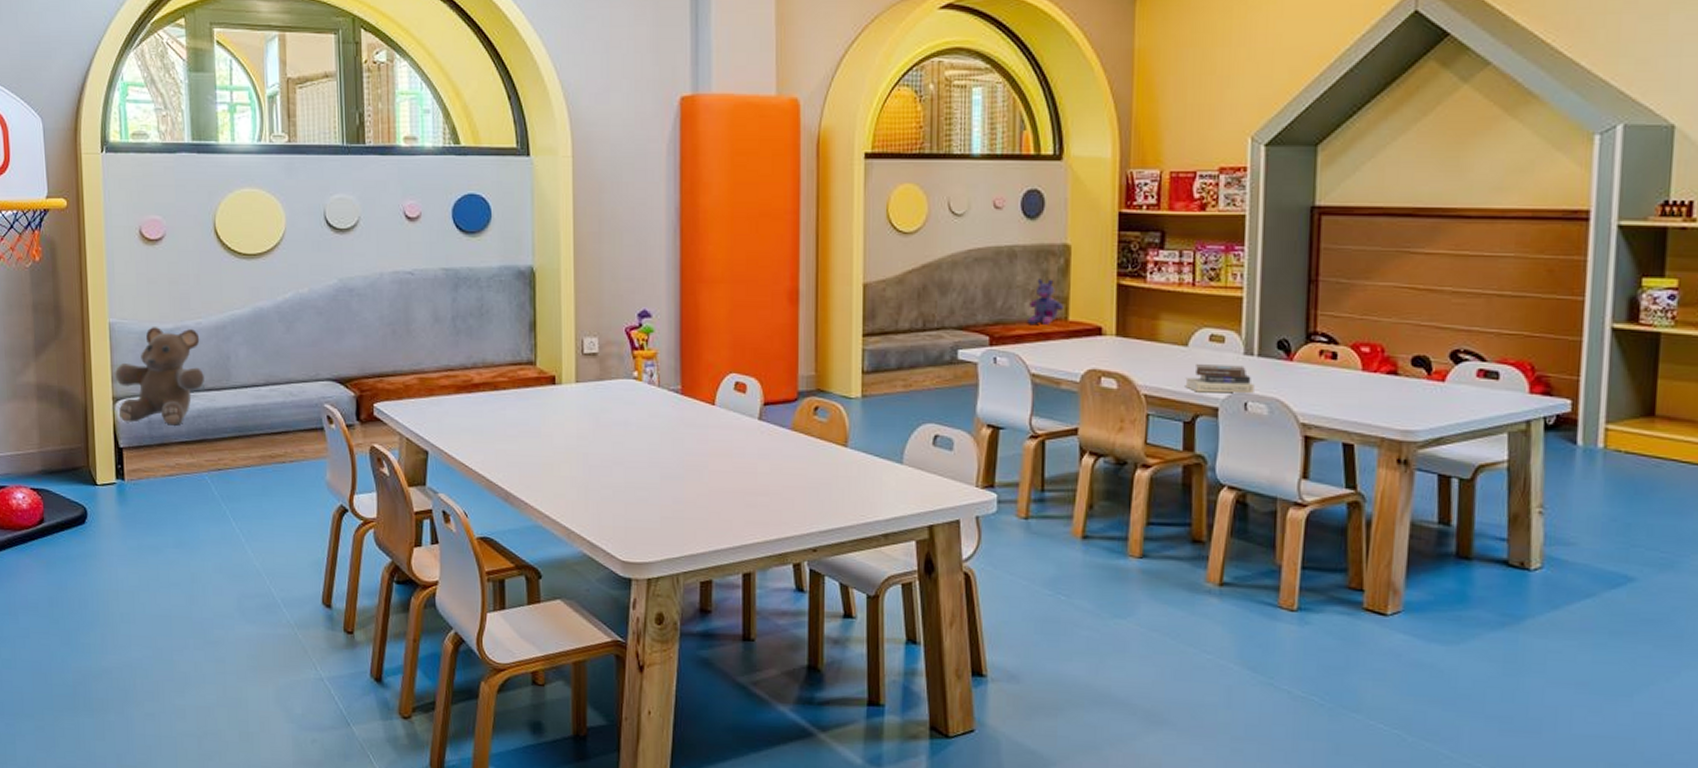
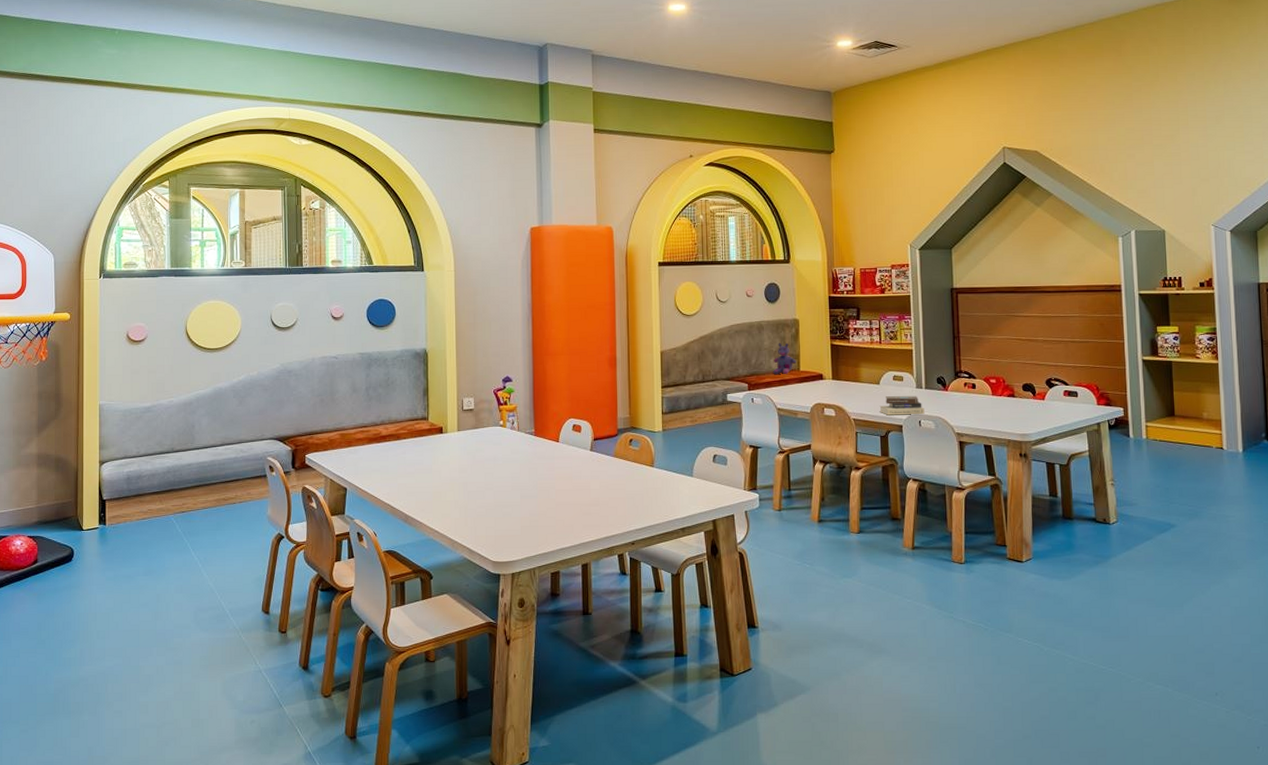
teddy bear: present [114,327,204,426] -> none [101,406,173,480]

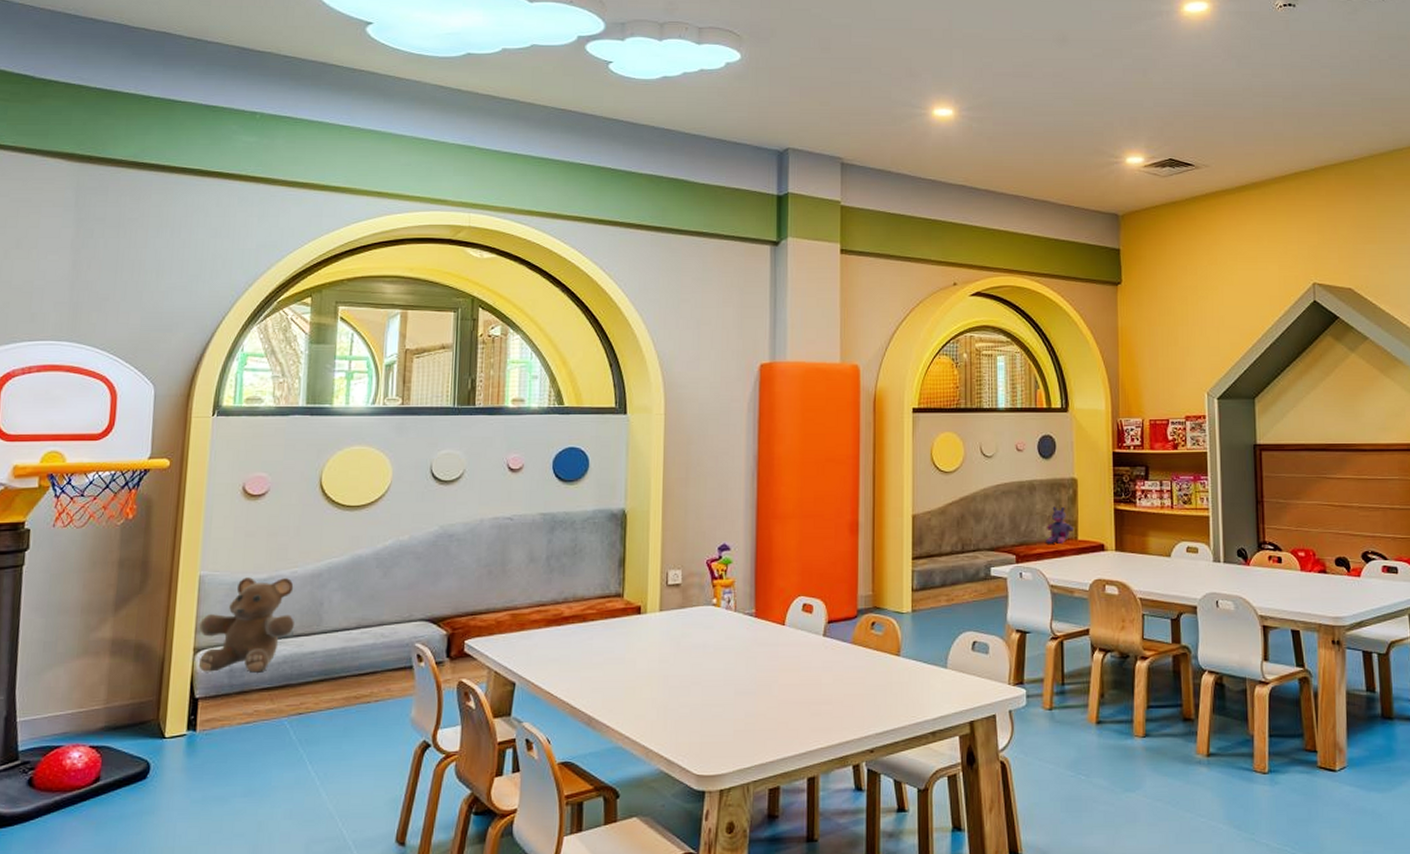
teddy bear: none [101,406,173,480] -> present [198,577,294,673]
books: present [879,396,925,416] -> none [1170,571,1223,594]

